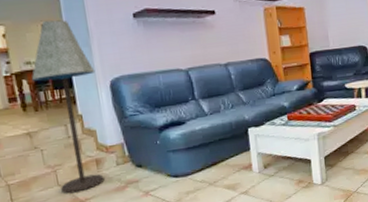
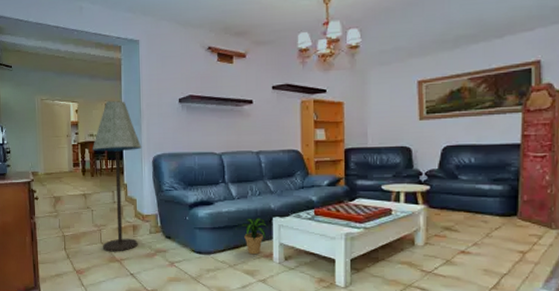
potted plant: none [213,130,245,169] -> present [237,218,268,255]

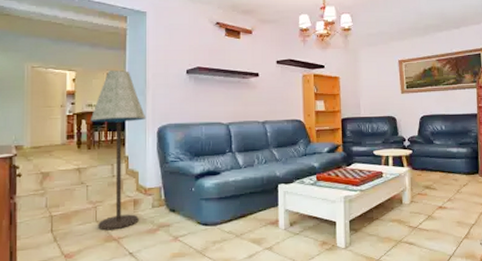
potted plant: present [237,218,268,255] -> none [243,186,274,223]

